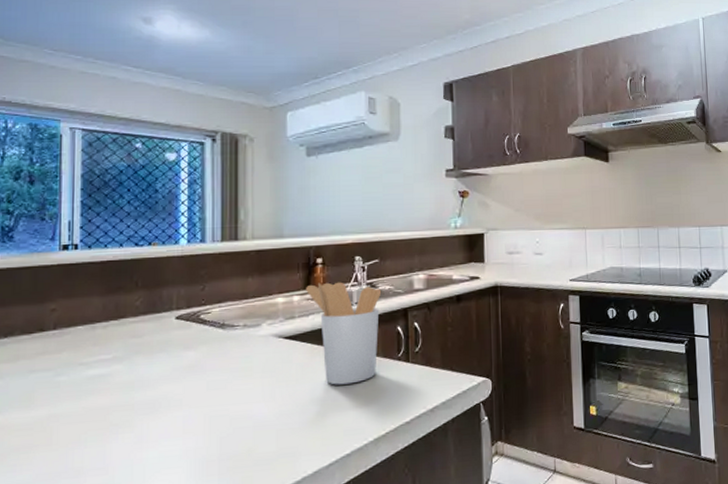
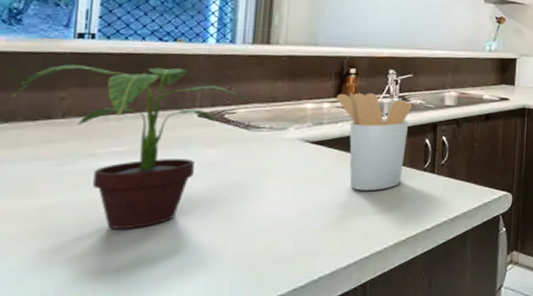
potted plant: none [10,272,224,437] -> present [13,64,251,229]

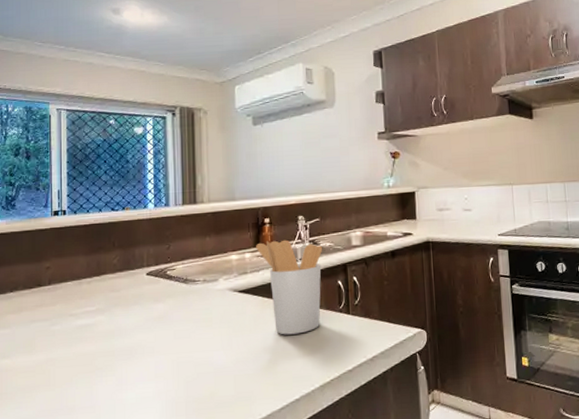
potted plant: present [13,64,251,229] -> none [14,233,187,379]

